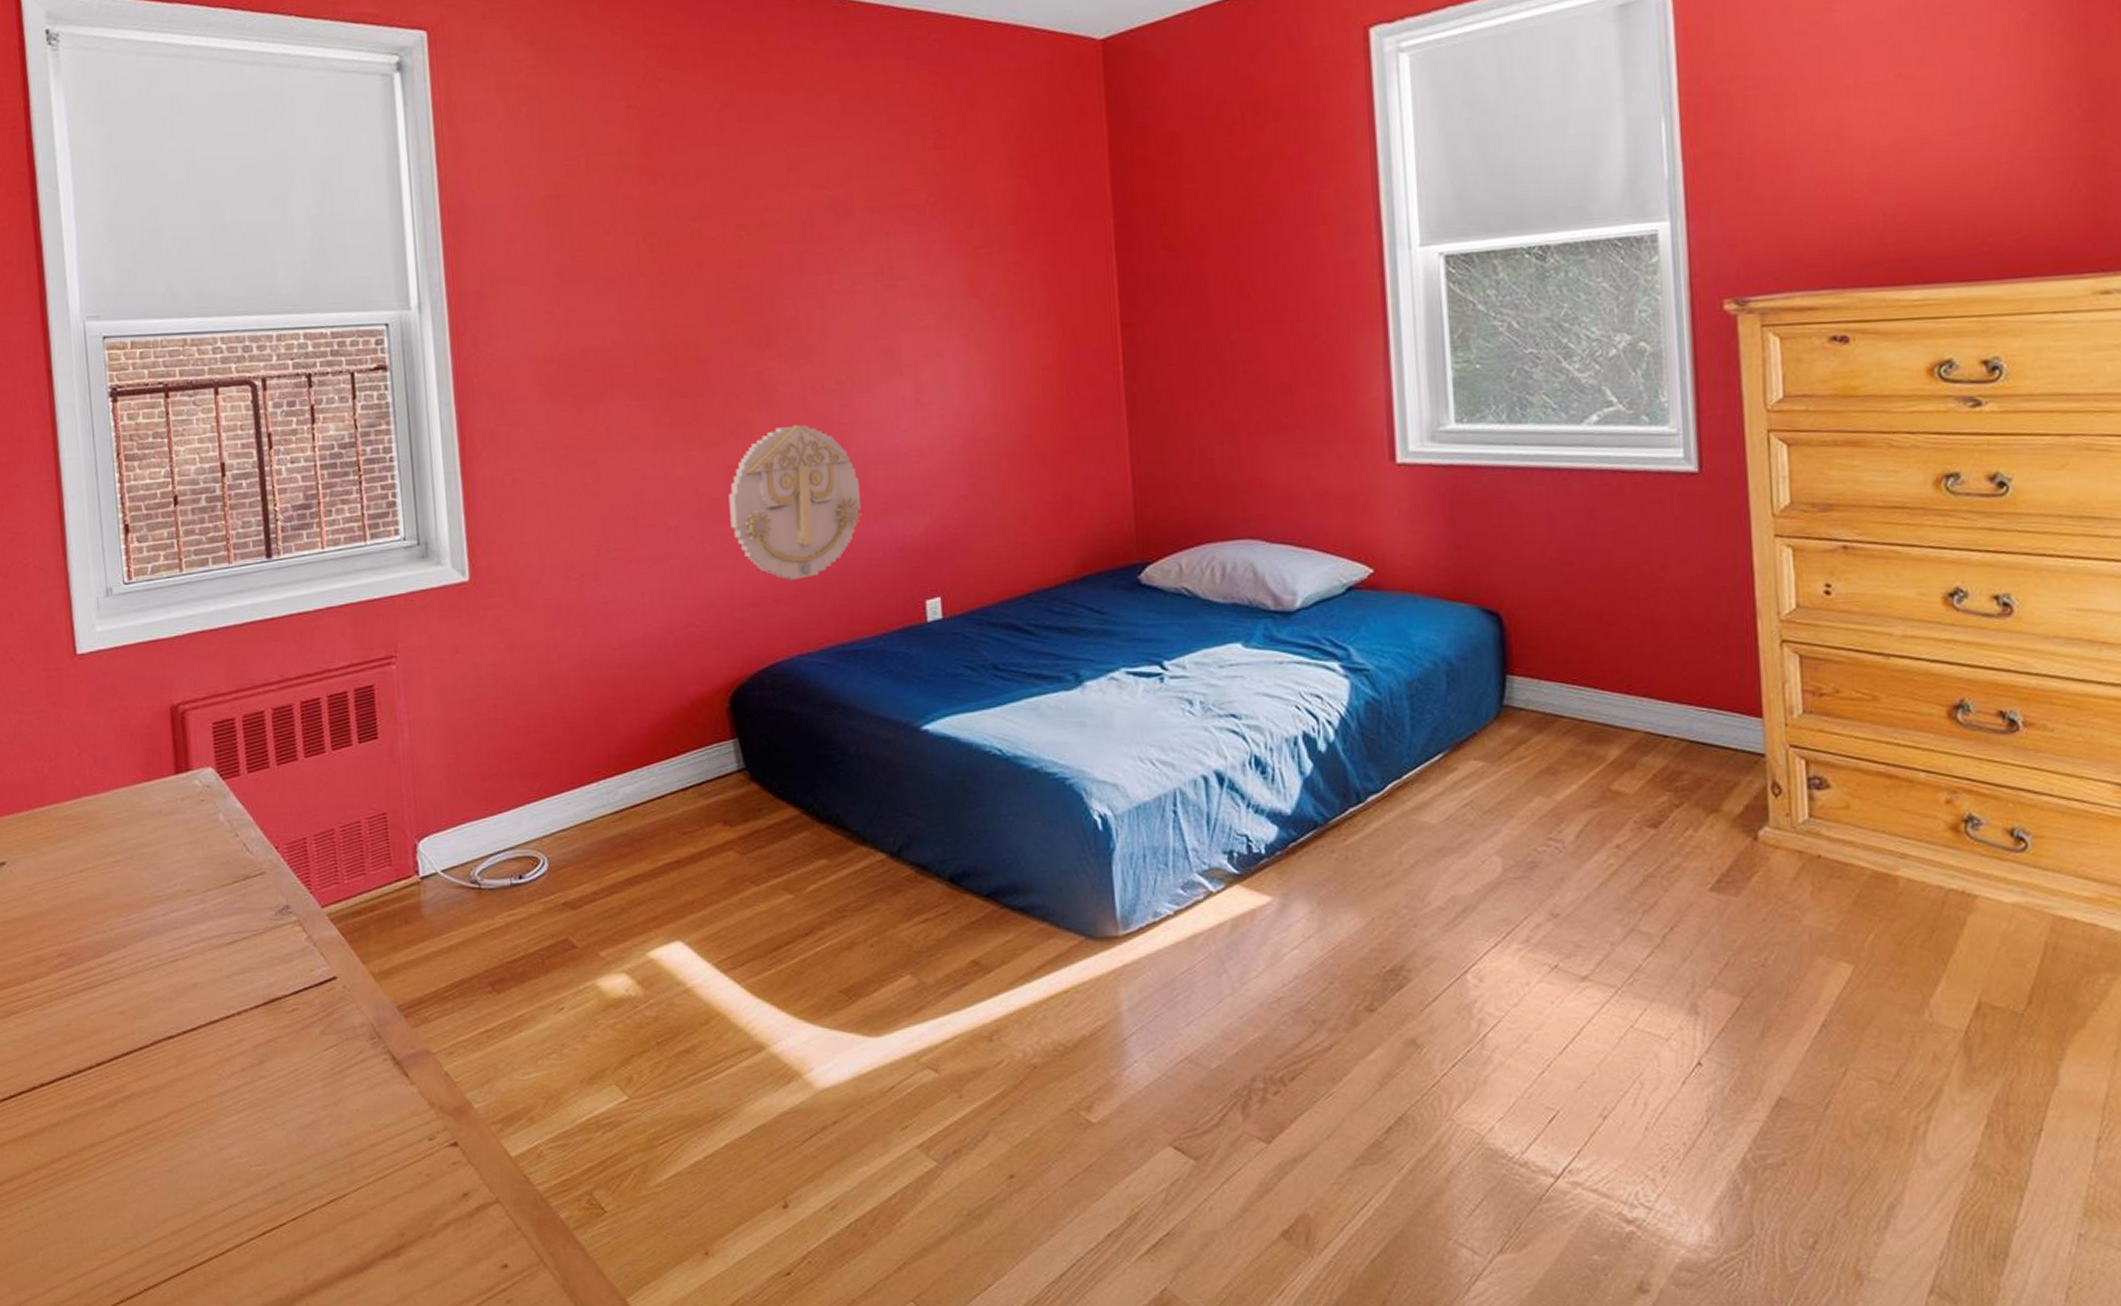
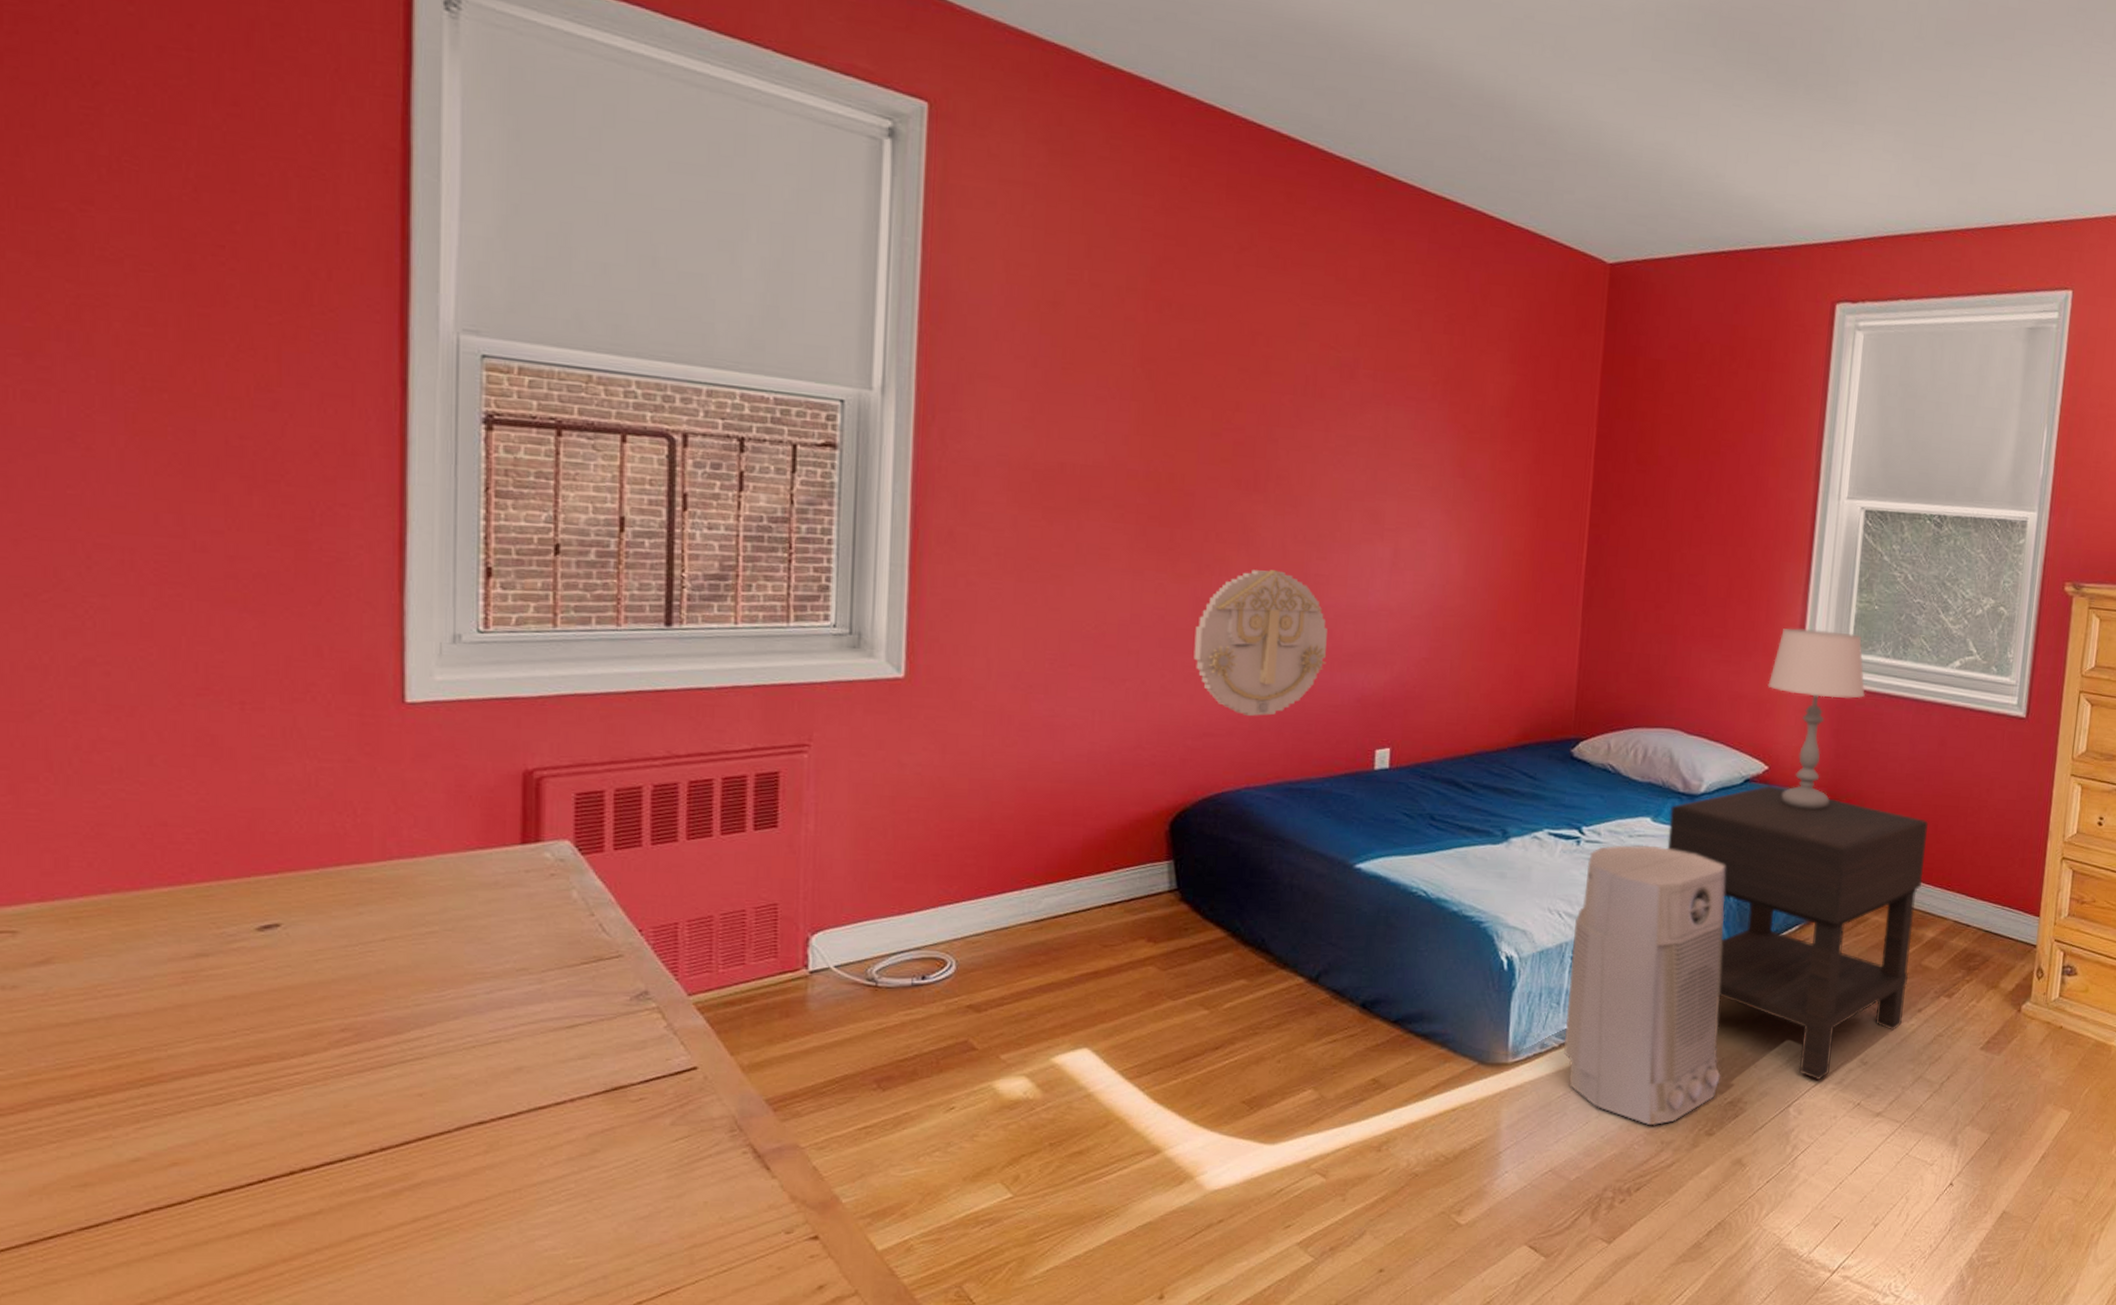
air purifier: none [1172,675,1374,1003] -> present [1563,845,1726,1126]
nightstand: none [1263,591,1596,940] -> present [1667,785,1928,1081]
table lamp: none [1357,400,1481,614] -> present [1767,628,1865,810]

